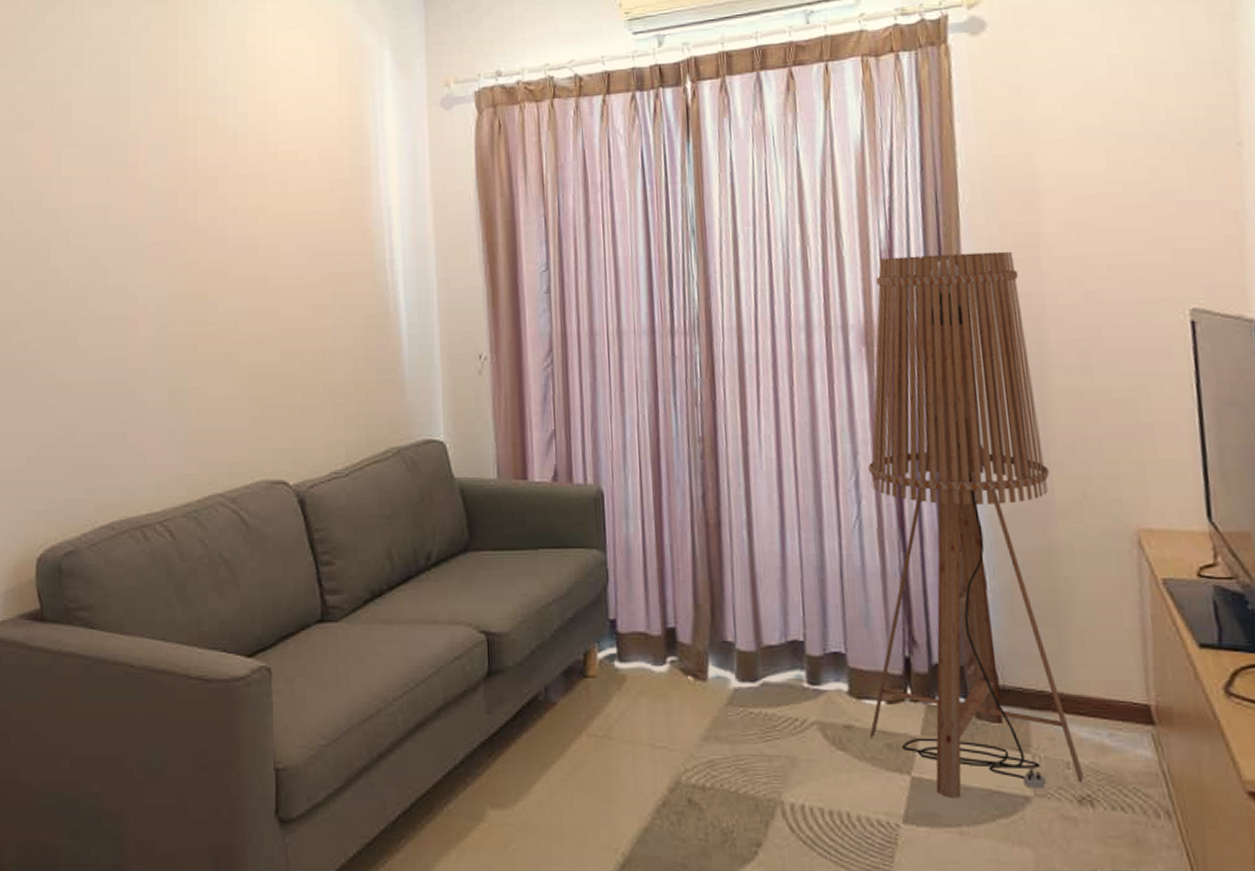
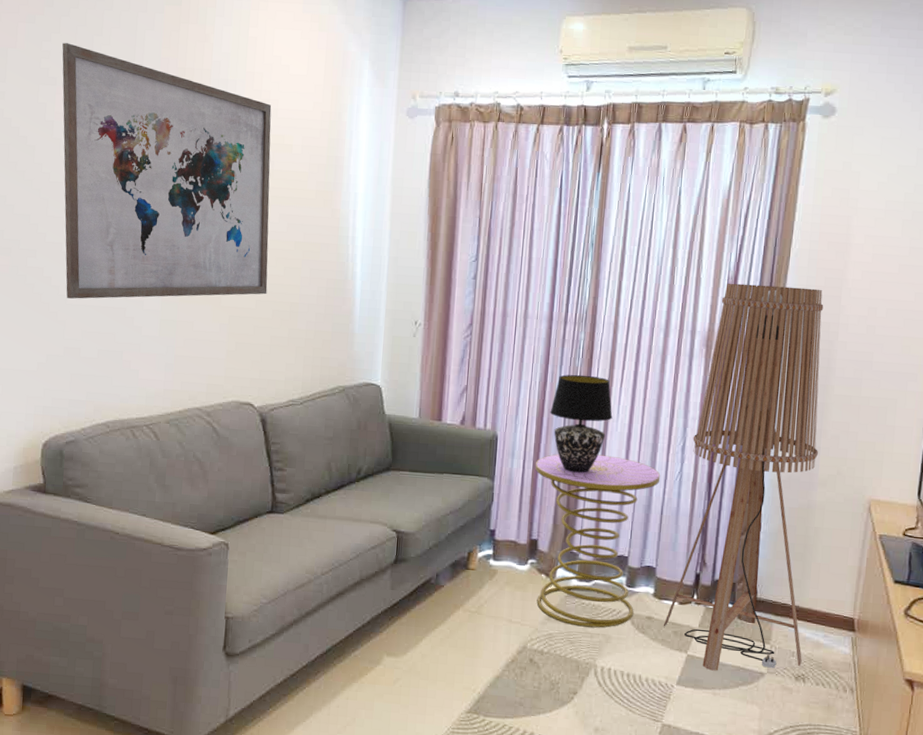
wall art: none [38,81,293,375] -> present [62,43,272,299]
side table: none [659,503,833,747] -> present [535,454,661,628]
table lamp: none [668,399,754,531] -> present [550,374,613,473]

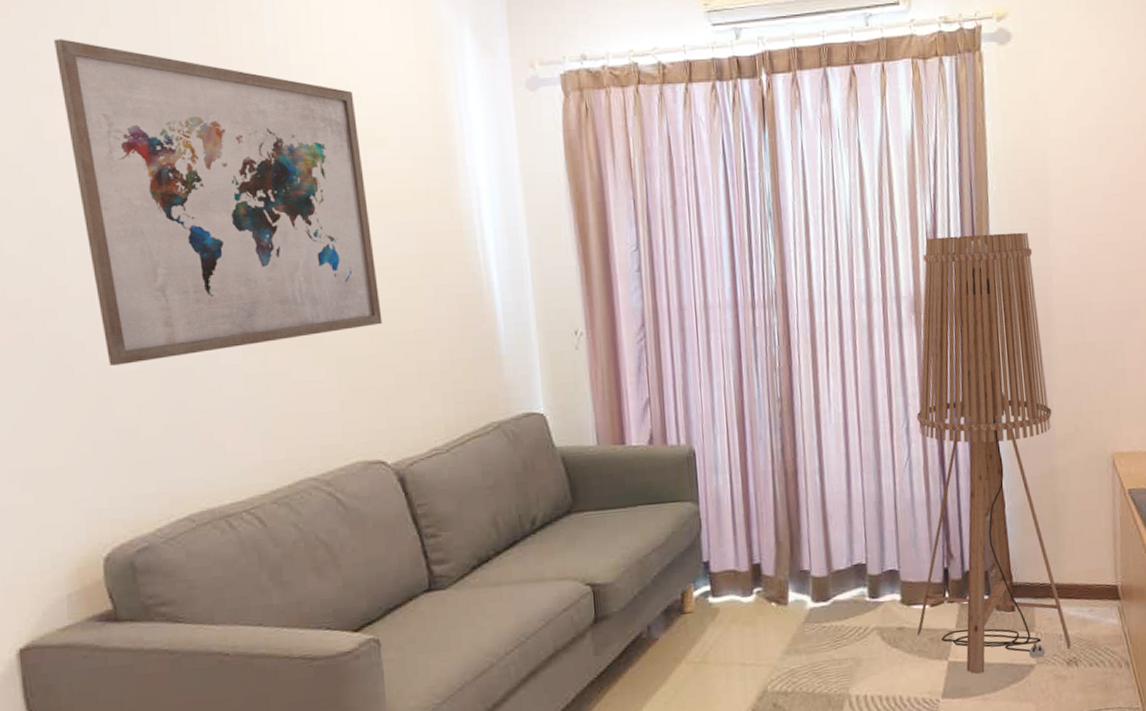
side table: present [535,454,661,628] -> none [744,452,888,655]
table lamp: present [550,374,613,473] -> none [751,364,824,479]

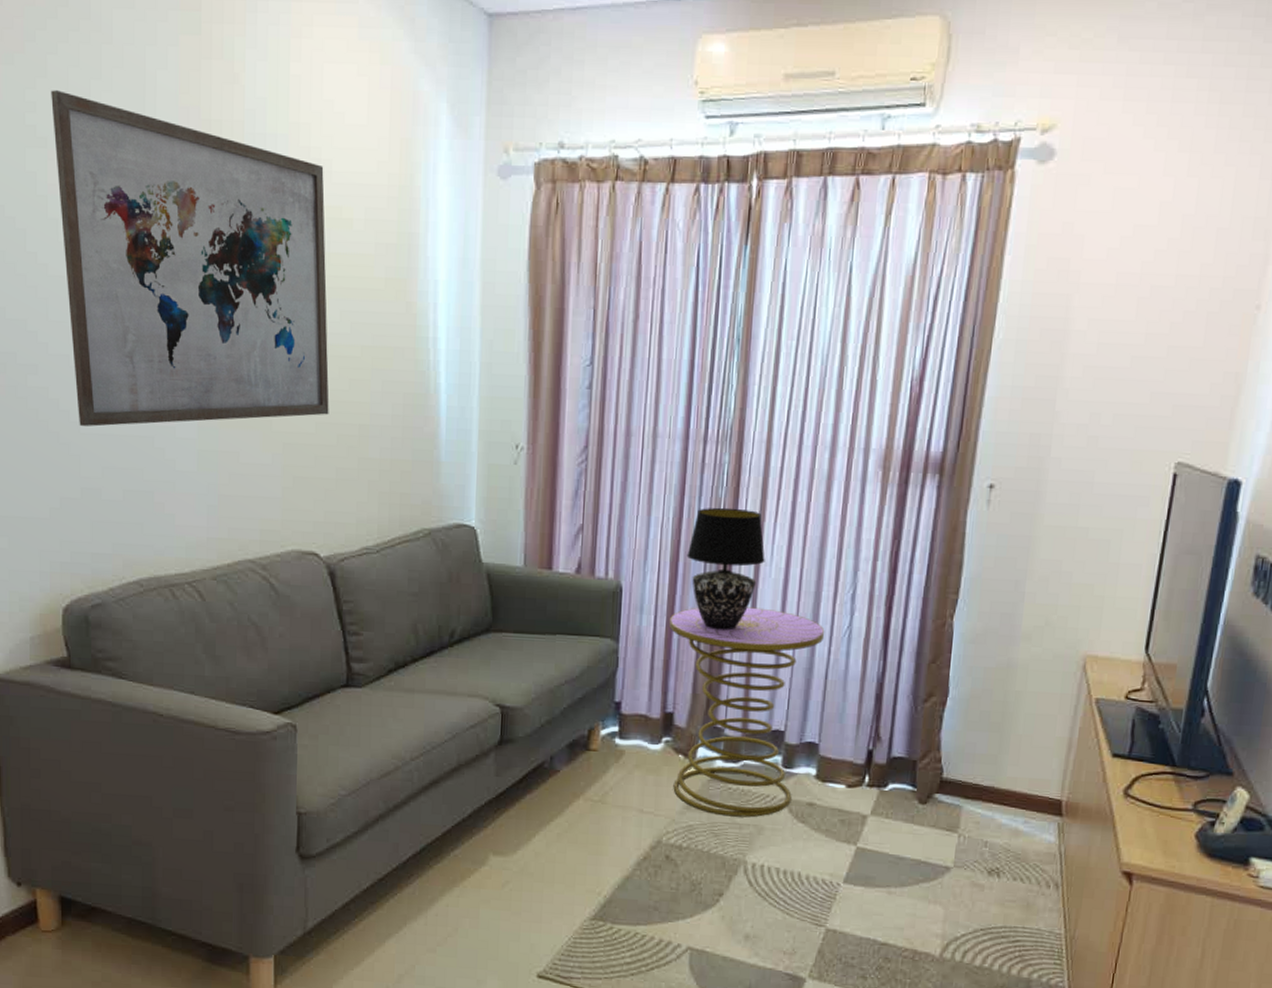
side table: none [744,452,888,655] -> present [669,607,825,818]
table lamp: none [751,364,824,479] -> present [686,507,765,631]
floor lamp: present [916,232,1071,674] -> none [827,385,1033,866]

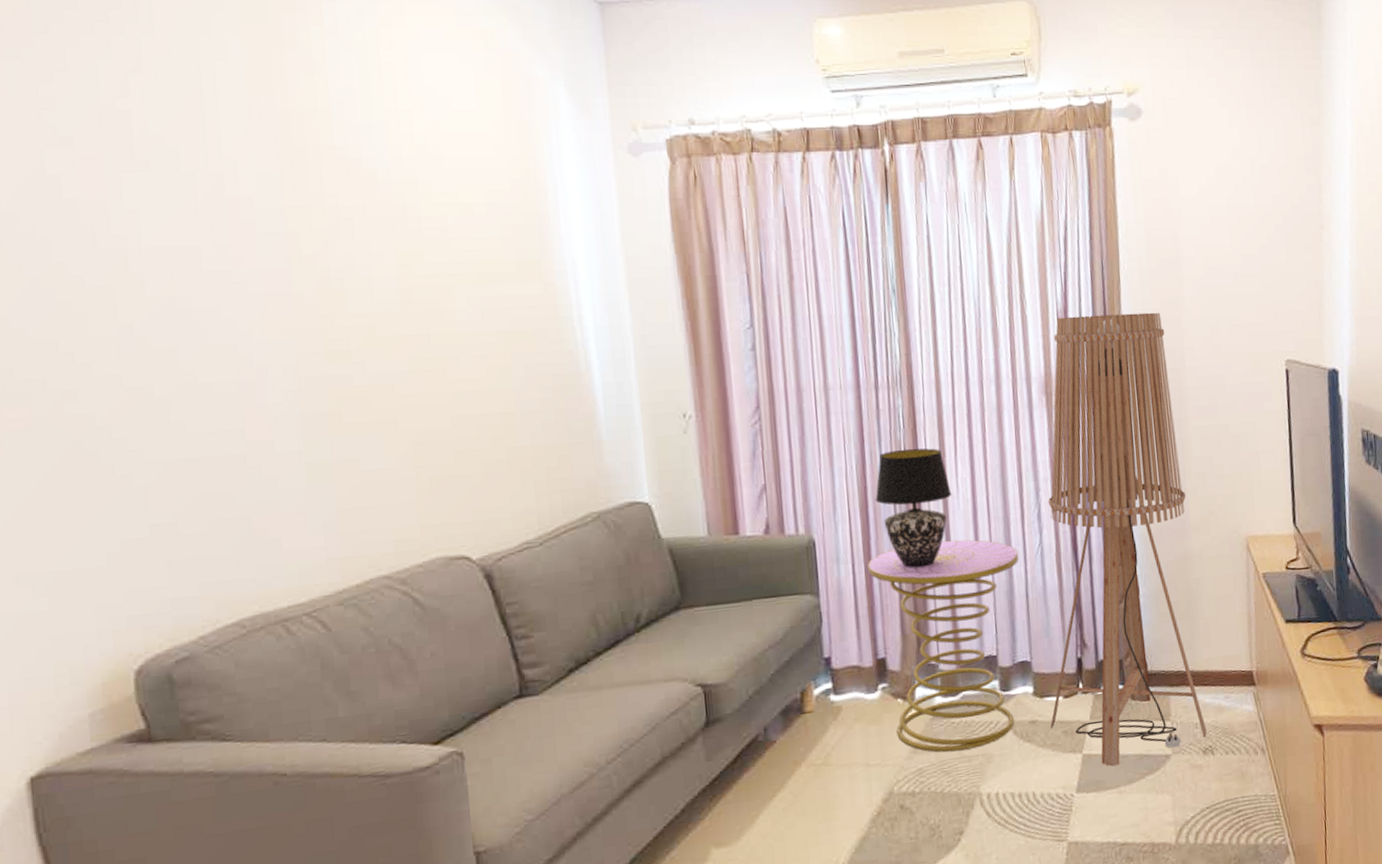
wall art: present [51,90,329,427] -> none [74,85,466,454]
floor lamp: none [827,385,1033,866] -> present [1048,312,1207,767]

